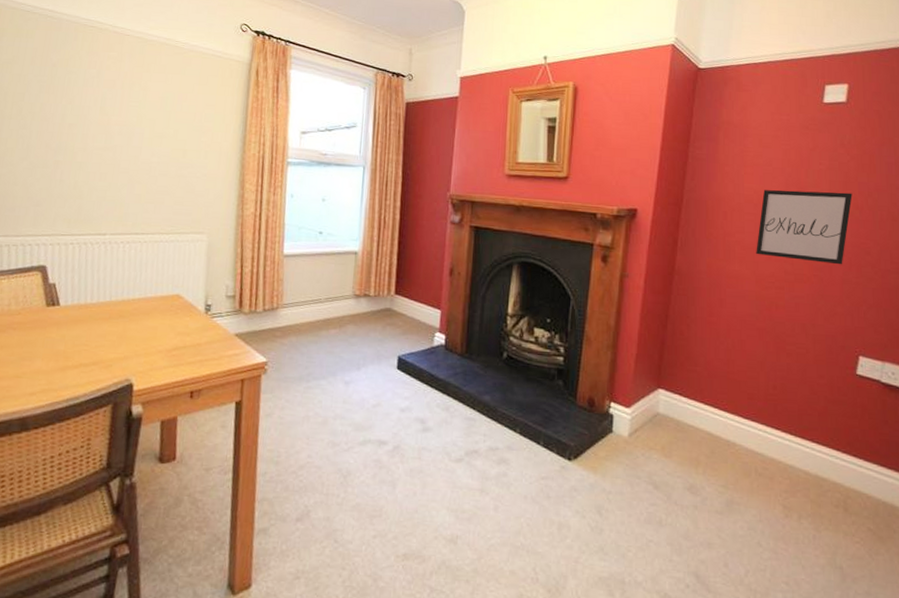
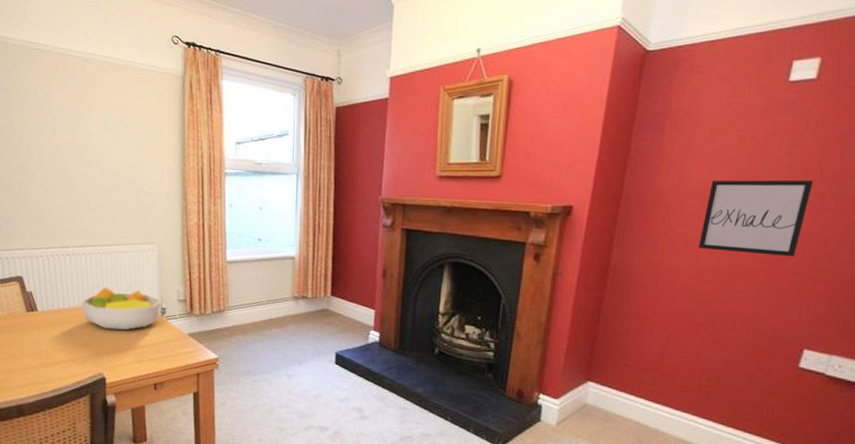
fruit bowl: none [112,279,208,330] -> present [80,286,163,331]

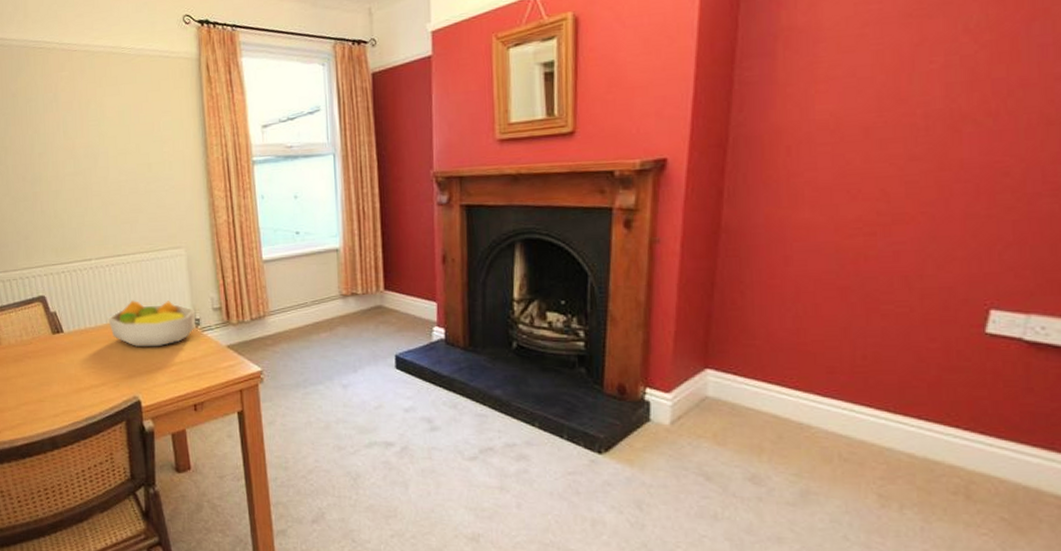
wall art: present [698,179,813,257] -> none [834,95,982,196]

